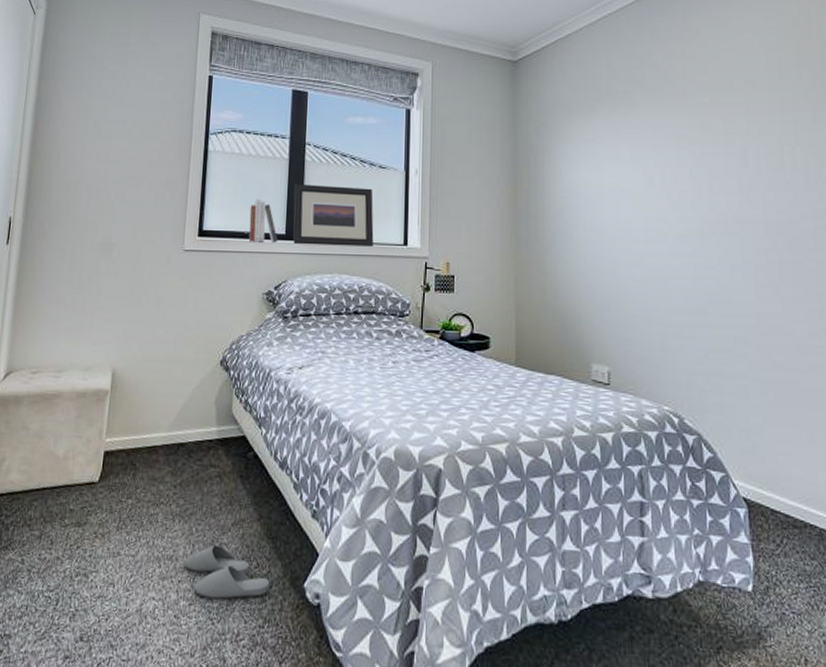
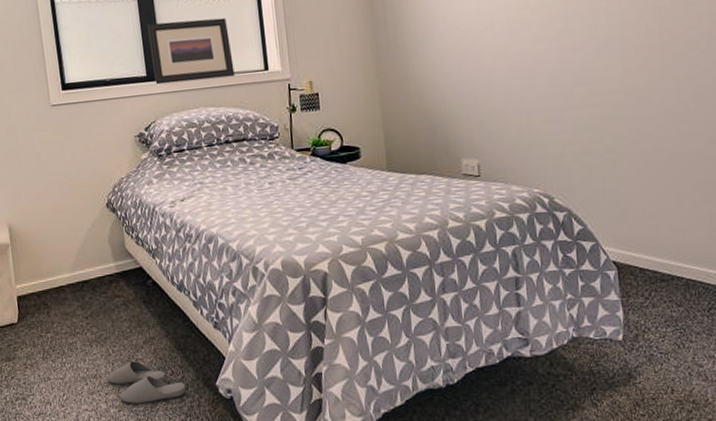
books: present [248,198,278,244] -> none [107,44,141,89]

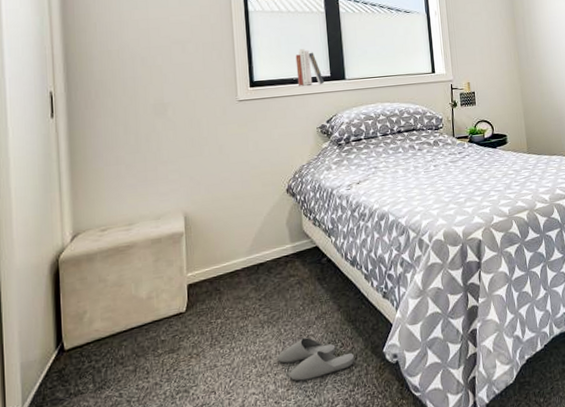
books: none [107,44,141,89] -> present [295,48,325,87]
picture frame: present [147,17,235,85] -> none [333,30,407,84]

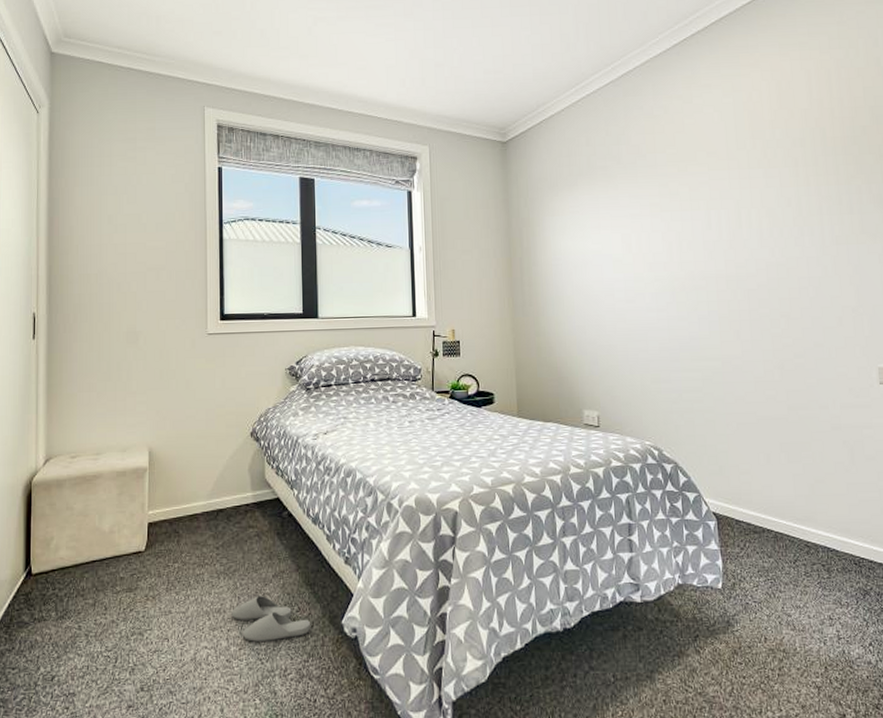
books: present [295,48,325,87] -> none [268,281,297,323]

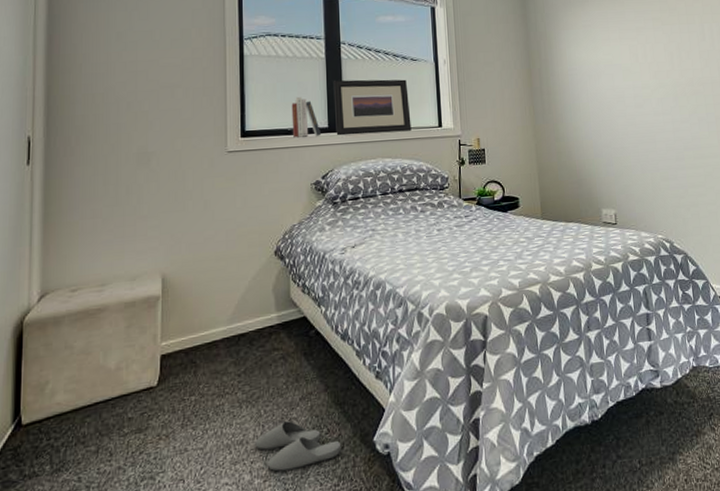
books: none [268,281,297,323] -> present [291,96,322,138]
picture frame: none [308,265,385,322] -> present [333,79,412,136]

